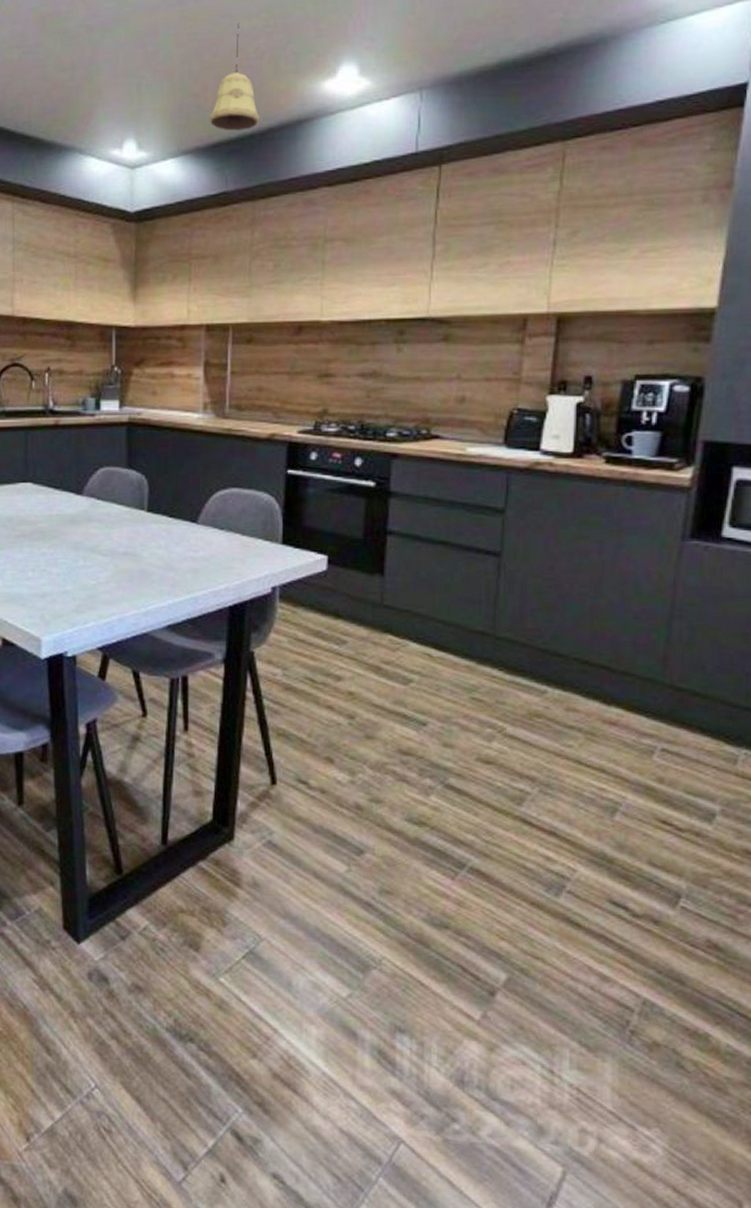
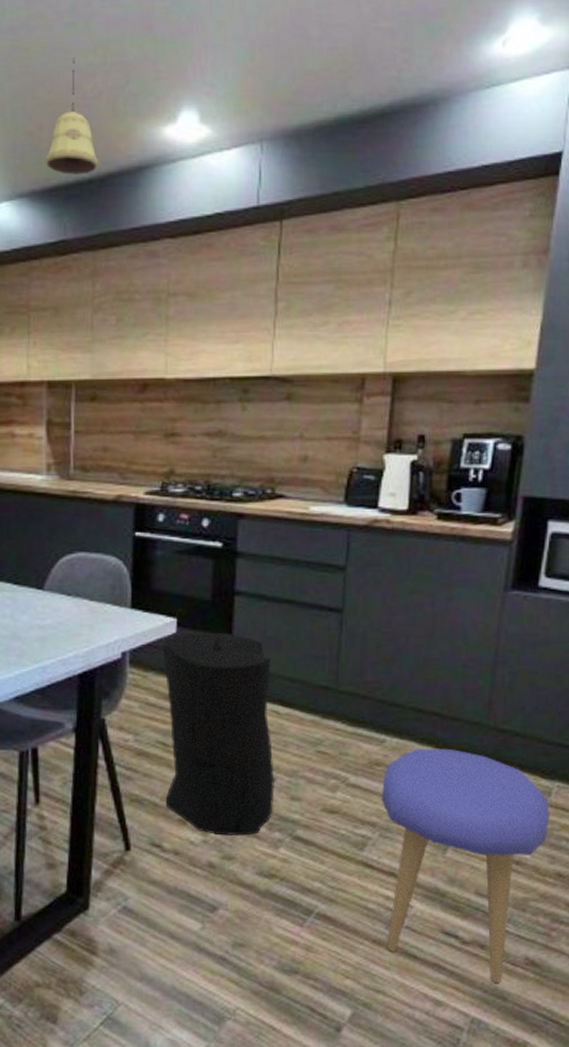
trash can: none [312,570,426,780] -> present [162,632,274,836]
stool: none [541,702,736,965] -> present [381,748,550,983]

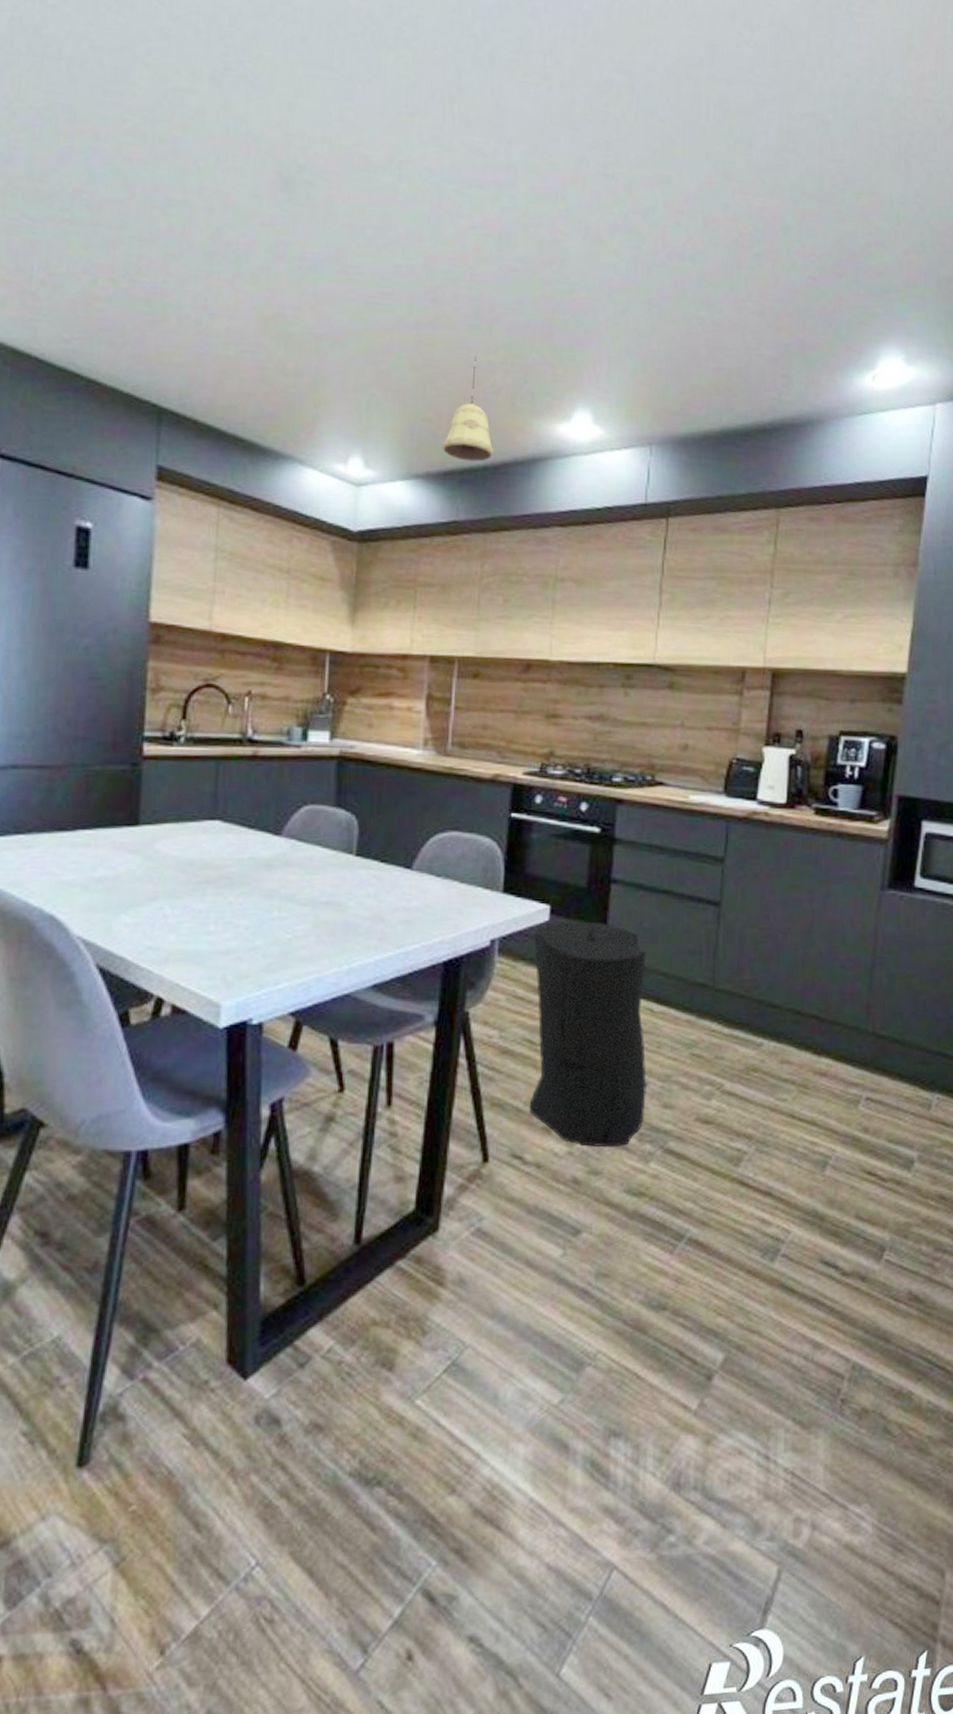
stool: present [381,748,550,983] -> none [757,1053,930,1322]

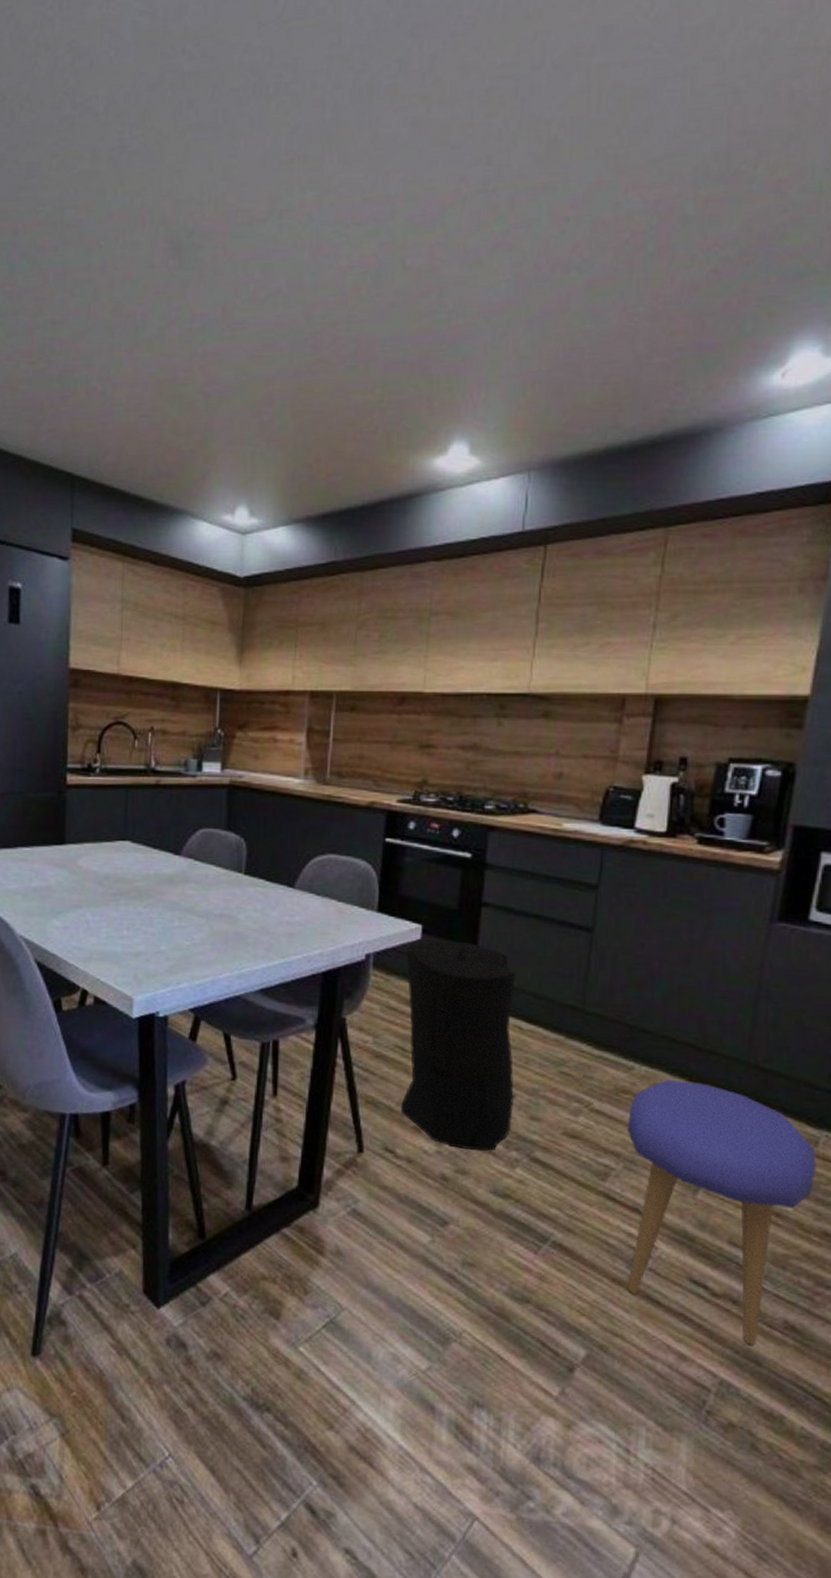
pendant light: present [442,356,494,462] -> none [321,397,371,502]
stool: none [757,1053,930,1322] -> present [626,1079,817,1345]

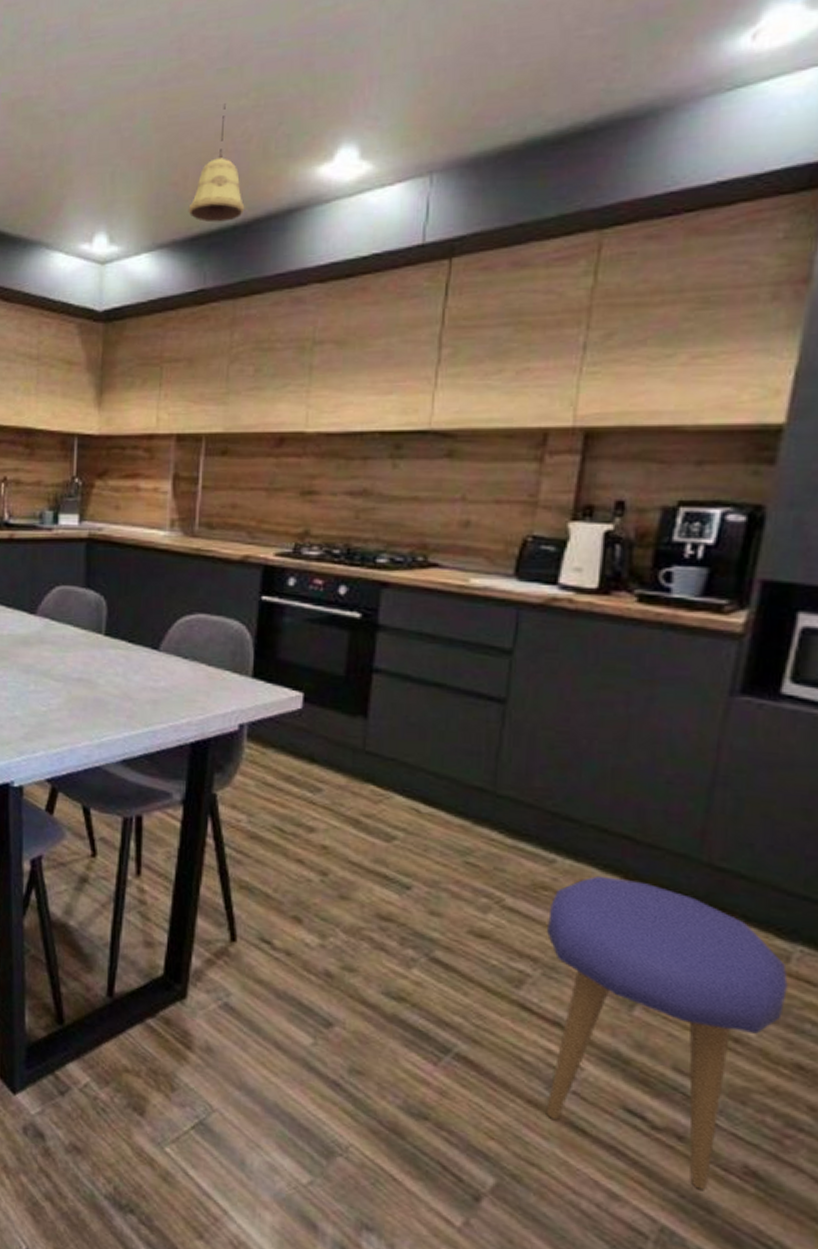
pendant light: none [321,397,371,502] -> present [188,103,245,223]
trash can: present [400,940,516,1151] -> none [278,710,413,948]

